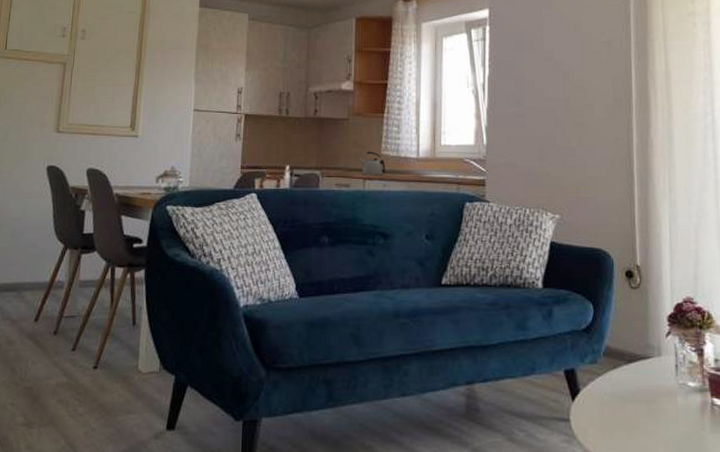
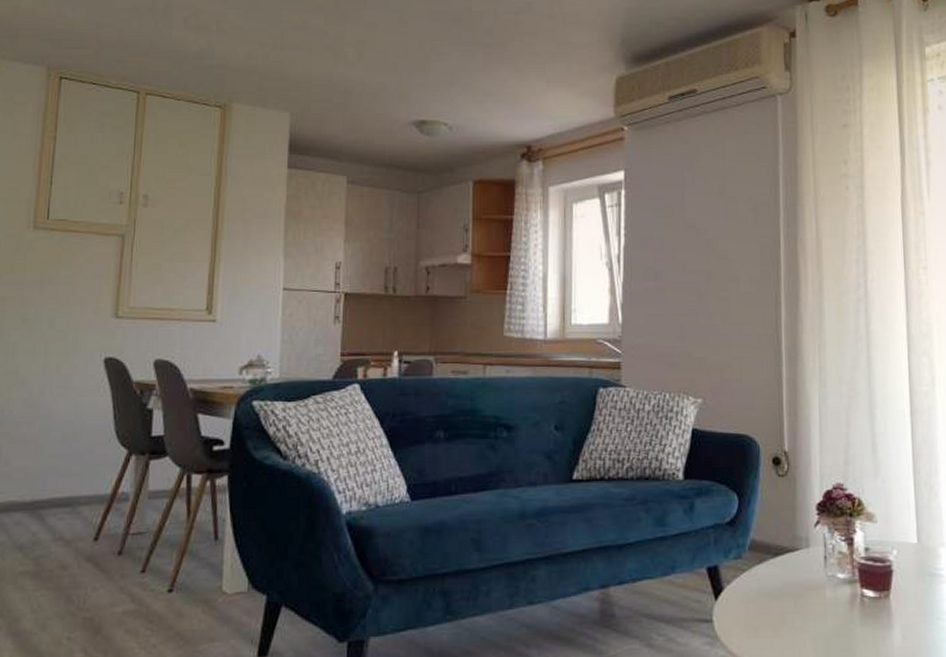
kettle: present [358,151,386,177] -> none [478,333,509,362]

